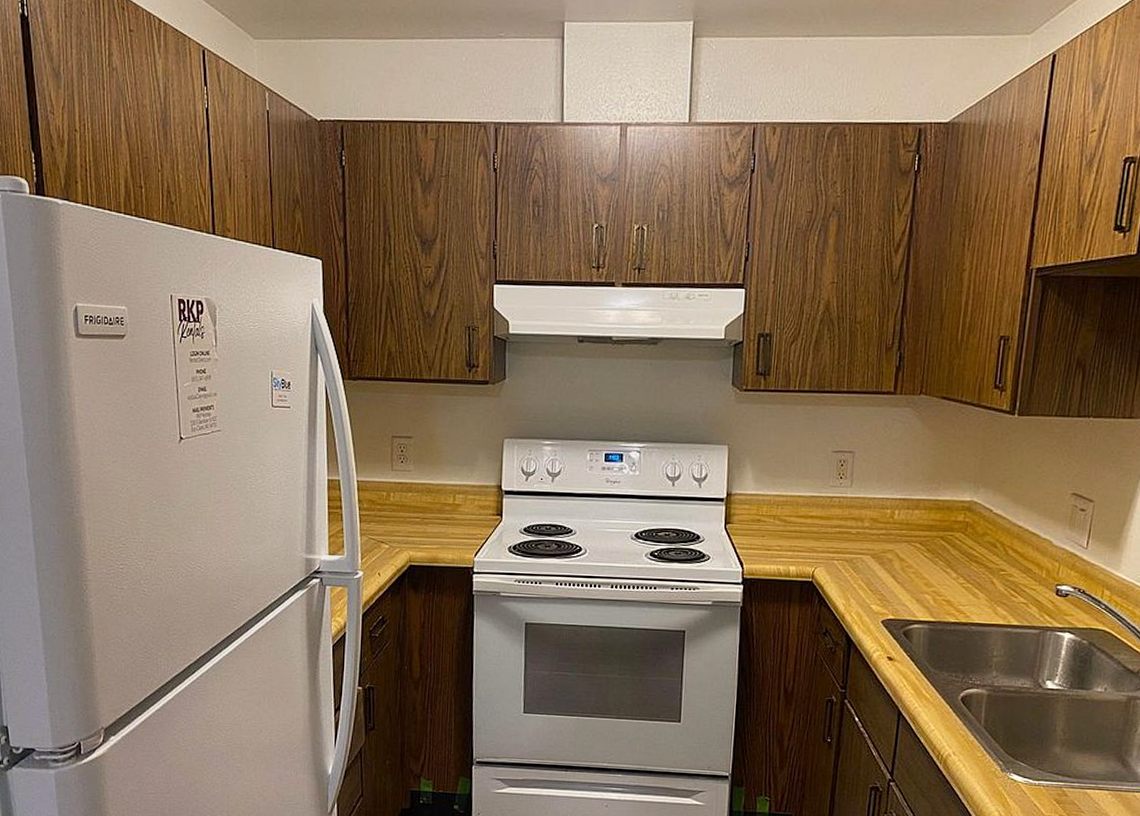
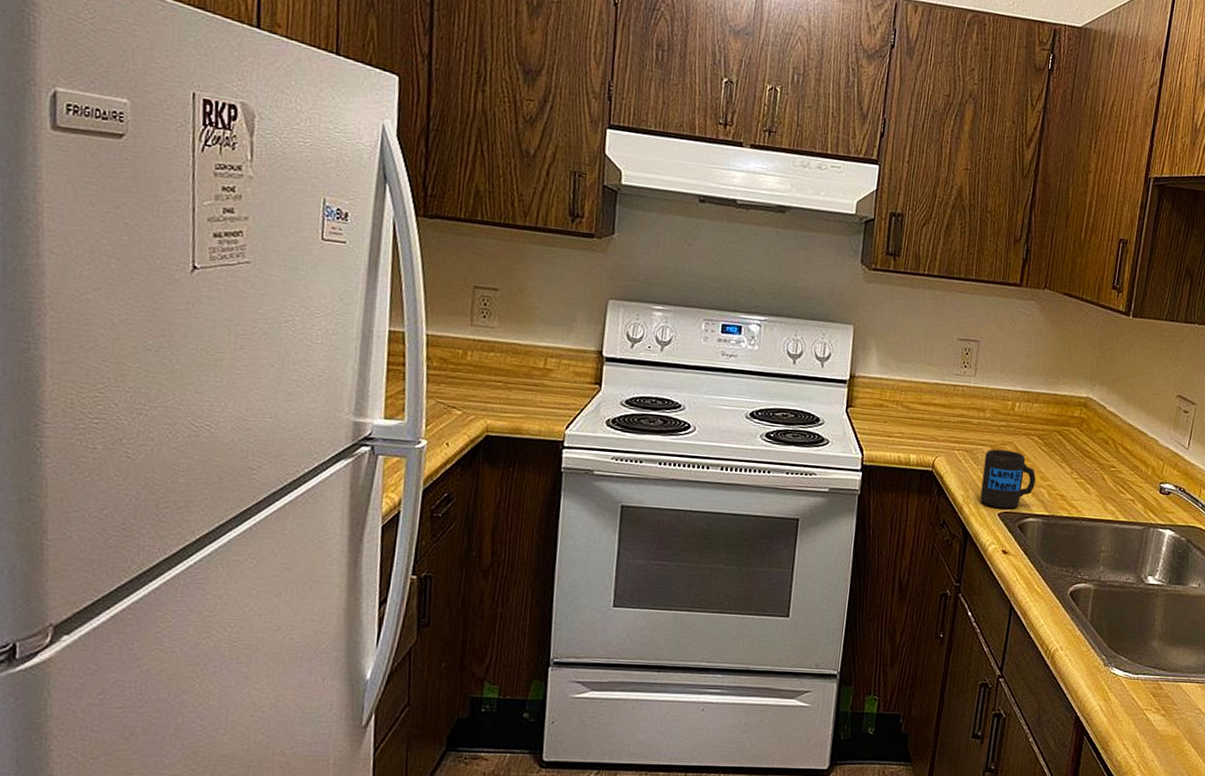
mug: none [862,557,920,616] -> present [980,449,1036,509]

